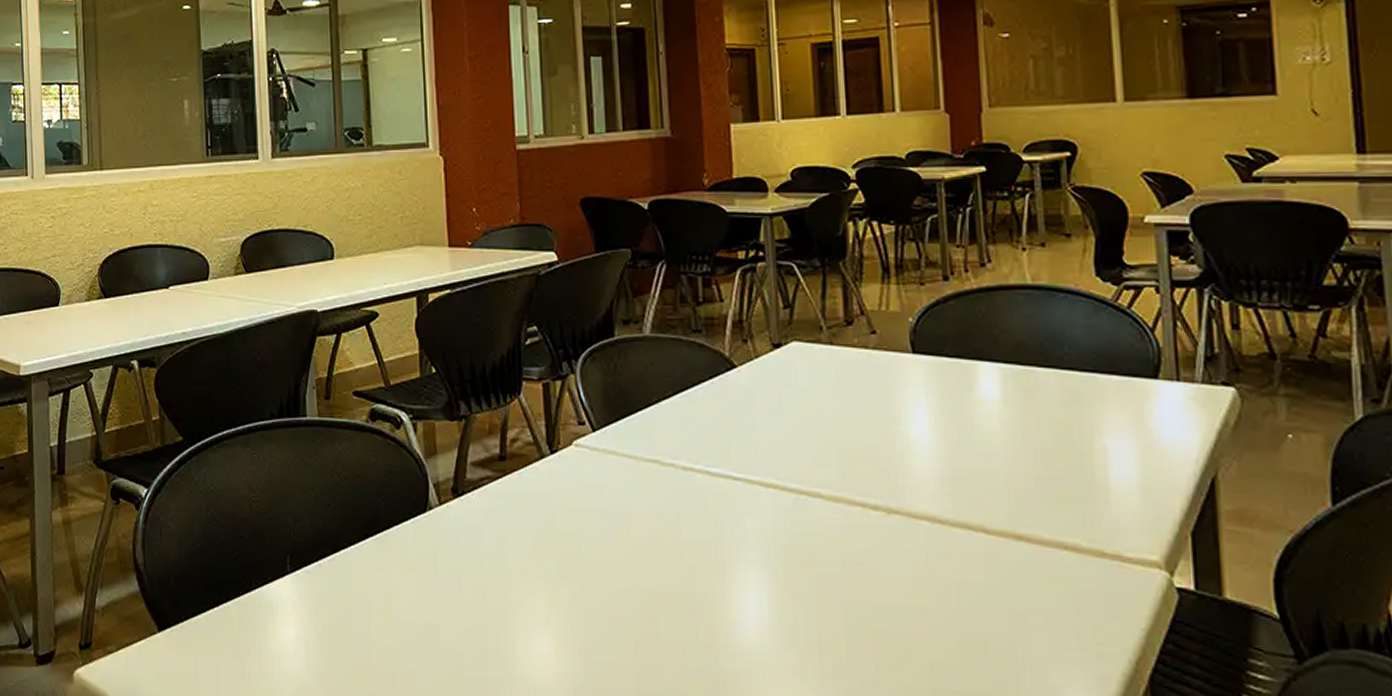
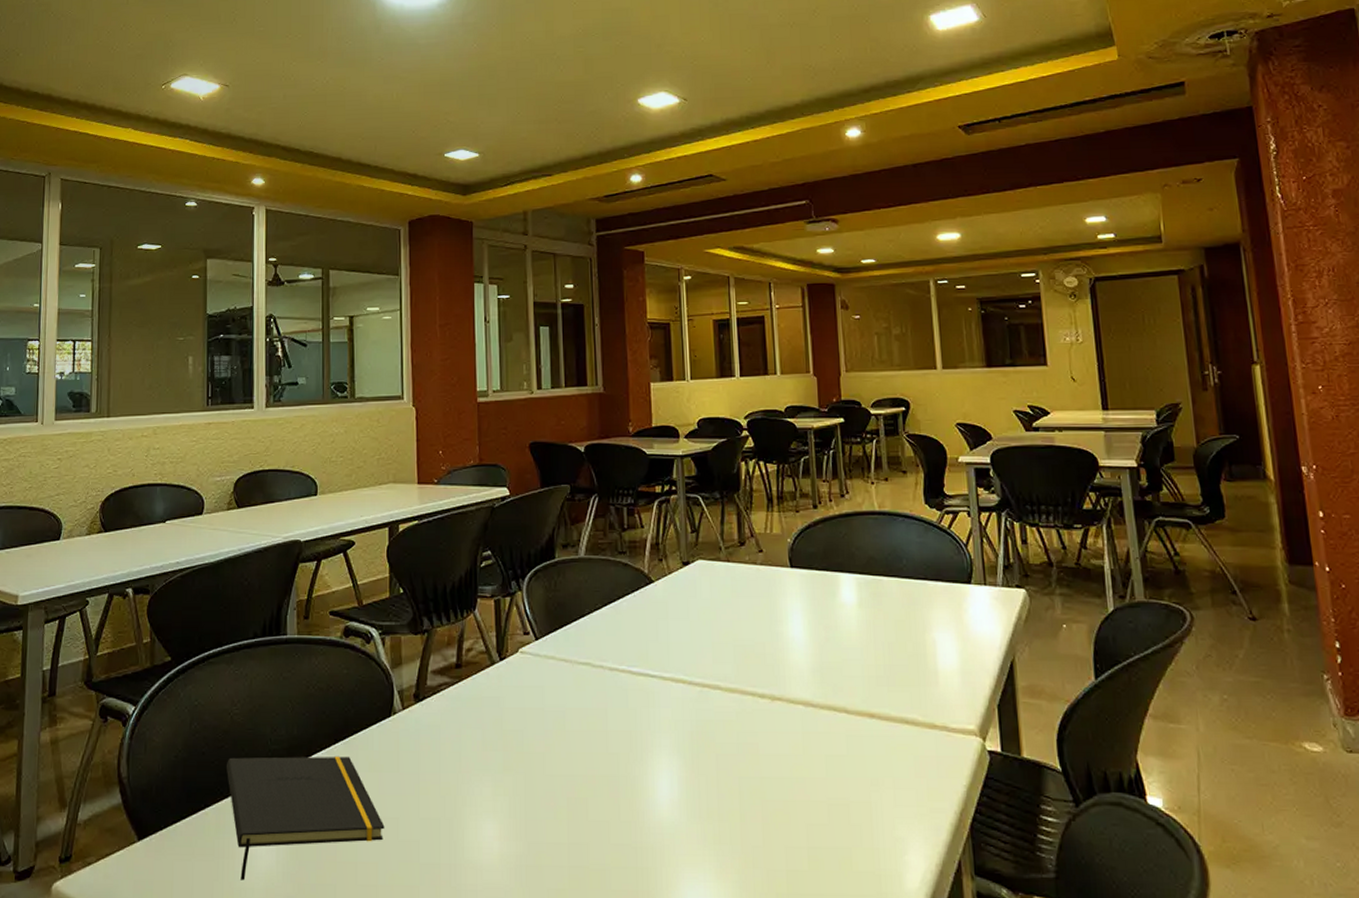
notepad: none [248,548,424,681] -> present [227,756,385,881]

